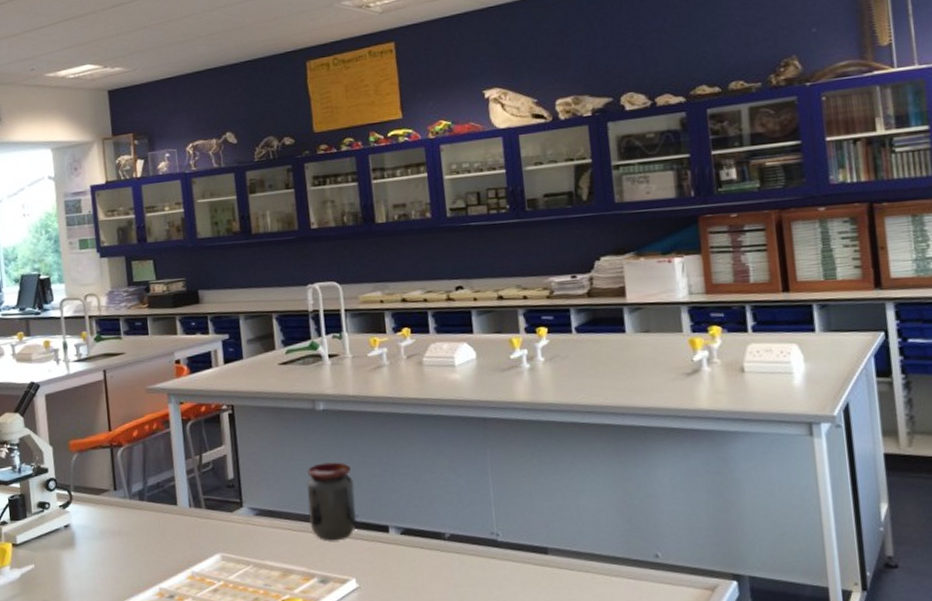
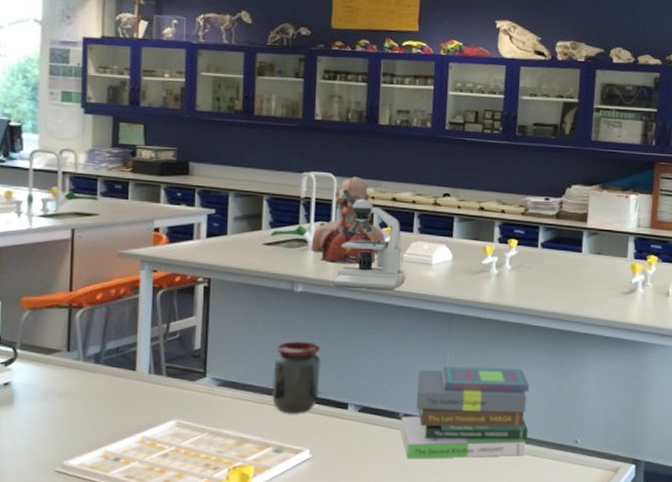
anatomical model: none [325,281,401,376] -> present [311,176,385,264]
microscope: none [349,295,430,401] -> present [333,189,407,290]
books: none [447,473,597,585] -> present [400,366,530,459]

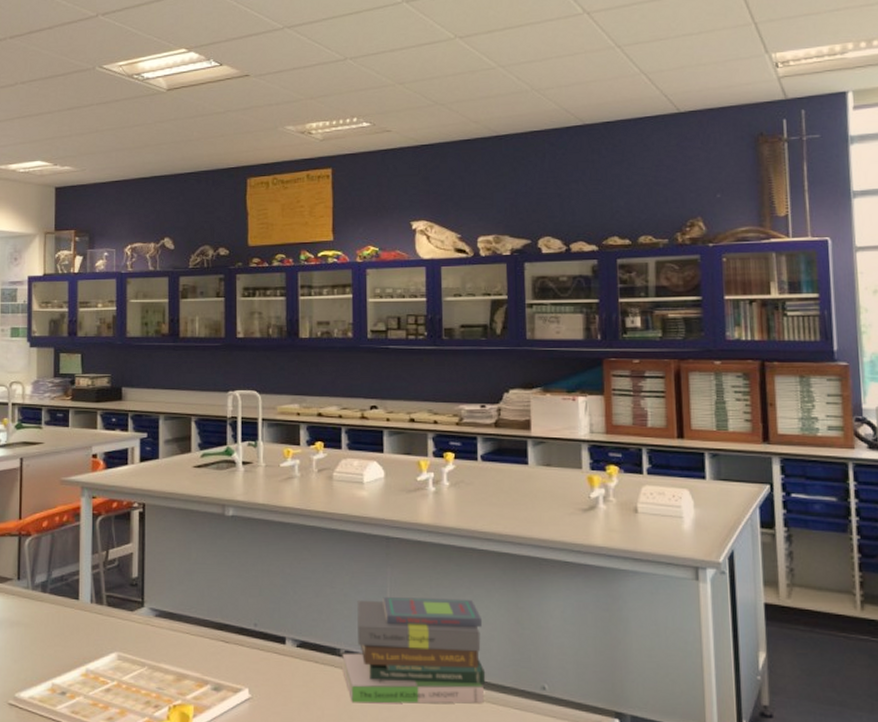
jar: present [272,340,322,413] -> none [208,568,256,647]
anatomical model: present [311,176,385,264] -> none [239,393,313,485]
microscope: present [333,189,407,290] -> none [263,406,338,512]

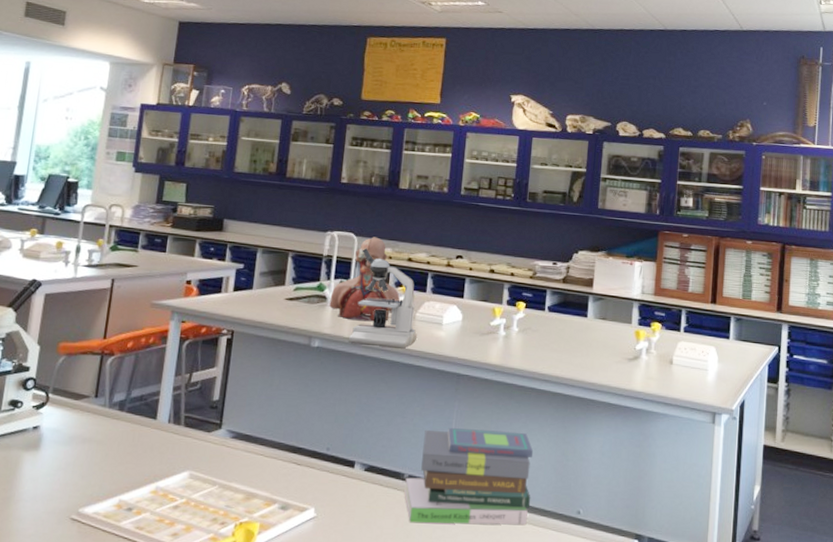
anatomical model: none [239,393,313,485] -> present [329,237,400,321]
microscope: none [263,406,338,512] -> present [348,248,418,349]

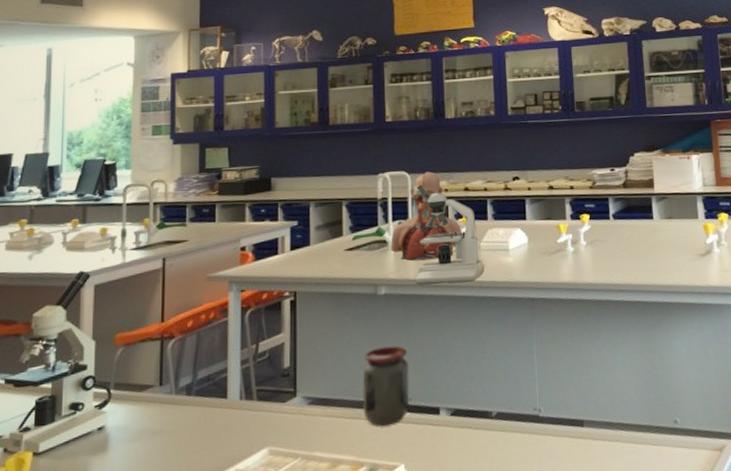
jar: none [282,395,332,470] -> present [362,345,410,426]
books: present [404,427,534,525] -> none [494,348,626,463]

